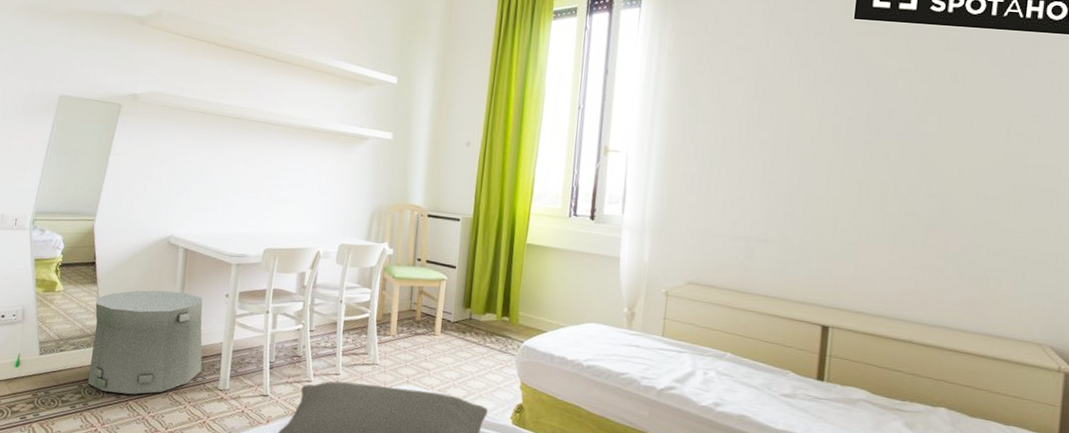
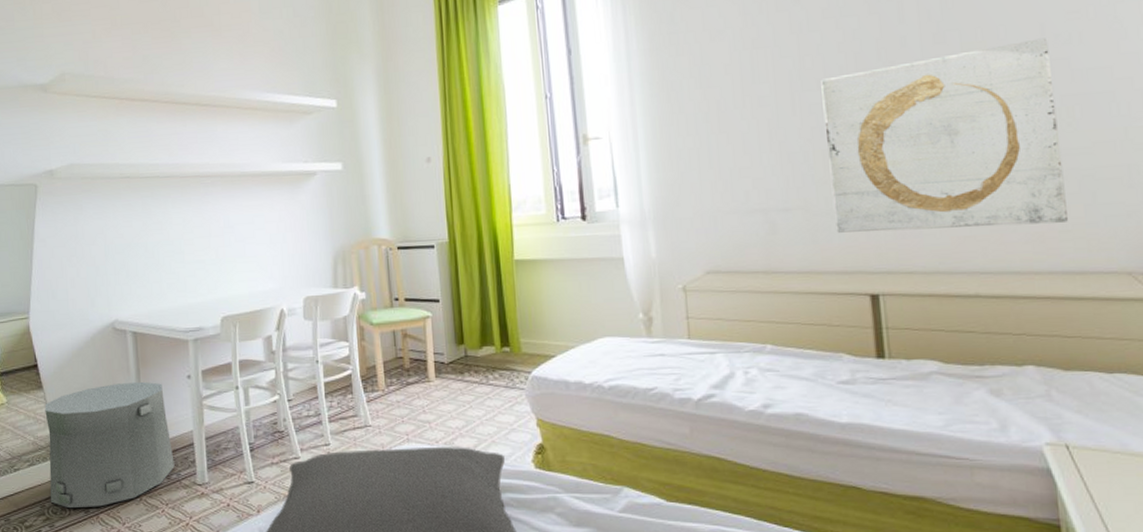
wall art: none [804,133,1012,293] -> present [821,38,1069,233]

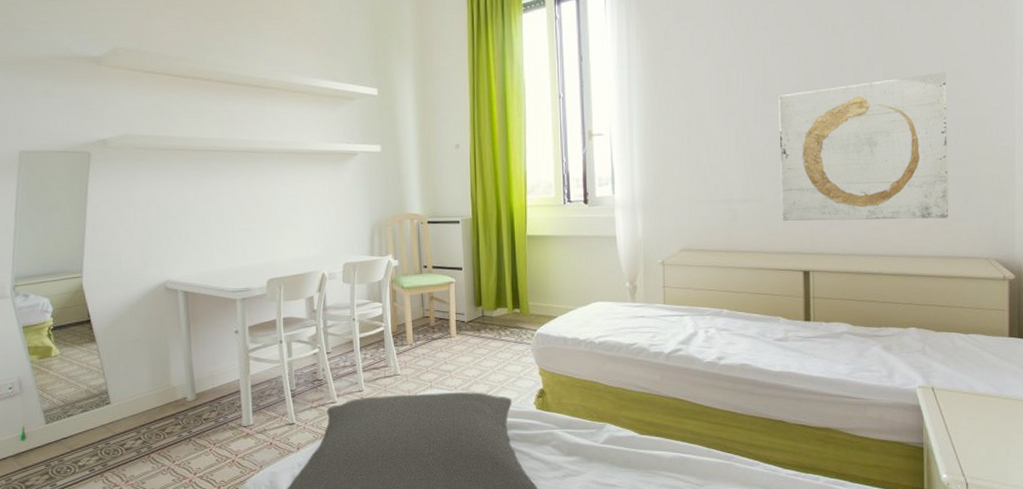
trash can: present [45,381,175,509] -> none [98,336,222,450]

